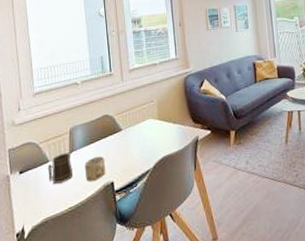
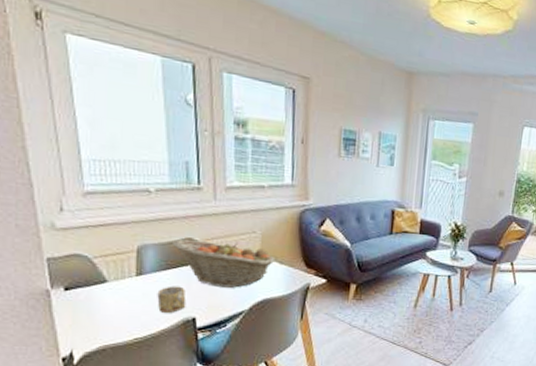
mug: present [47,152,74,184] -> none [104,274,142,309]
fruit basket: none [94,112,170,152] -> present [173,239,275,288]

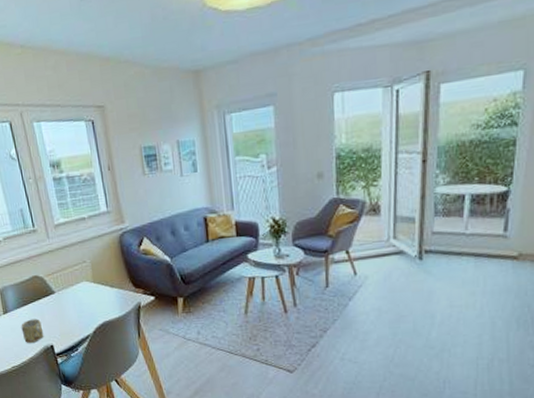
fruit basket: present [173,239,275,288] -> none [24,274,107,316]

